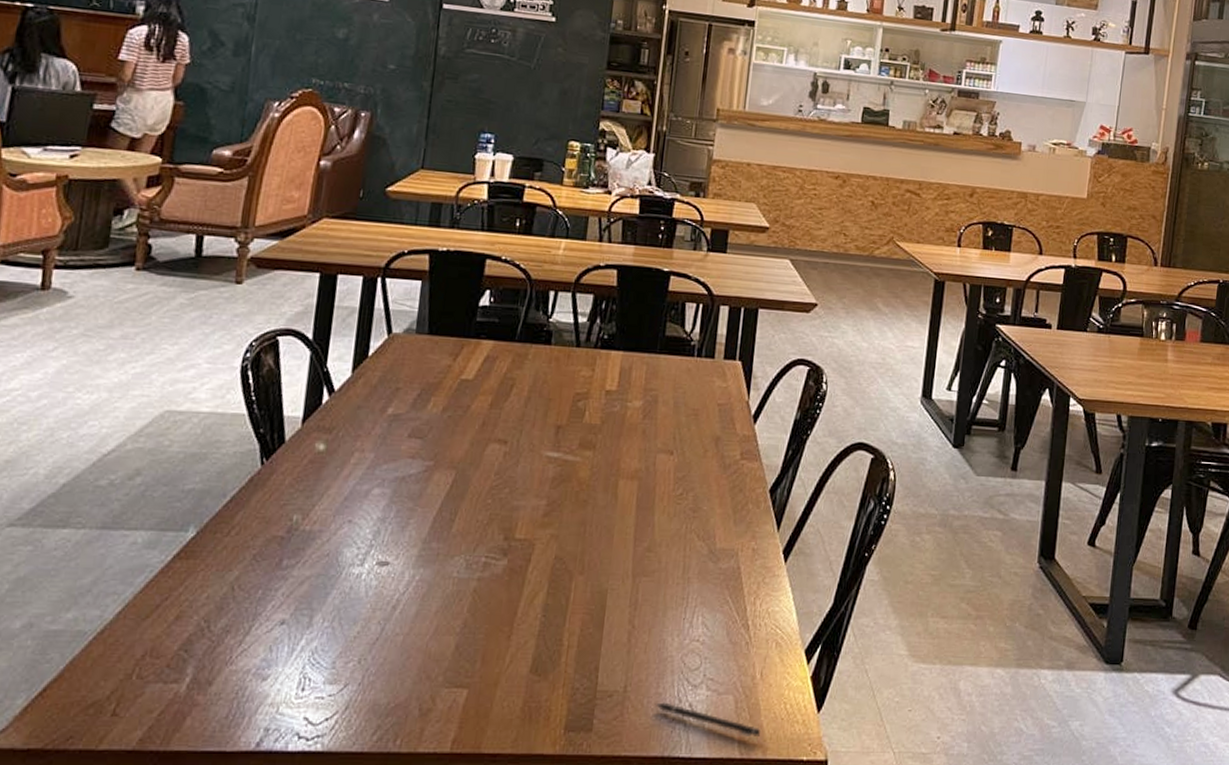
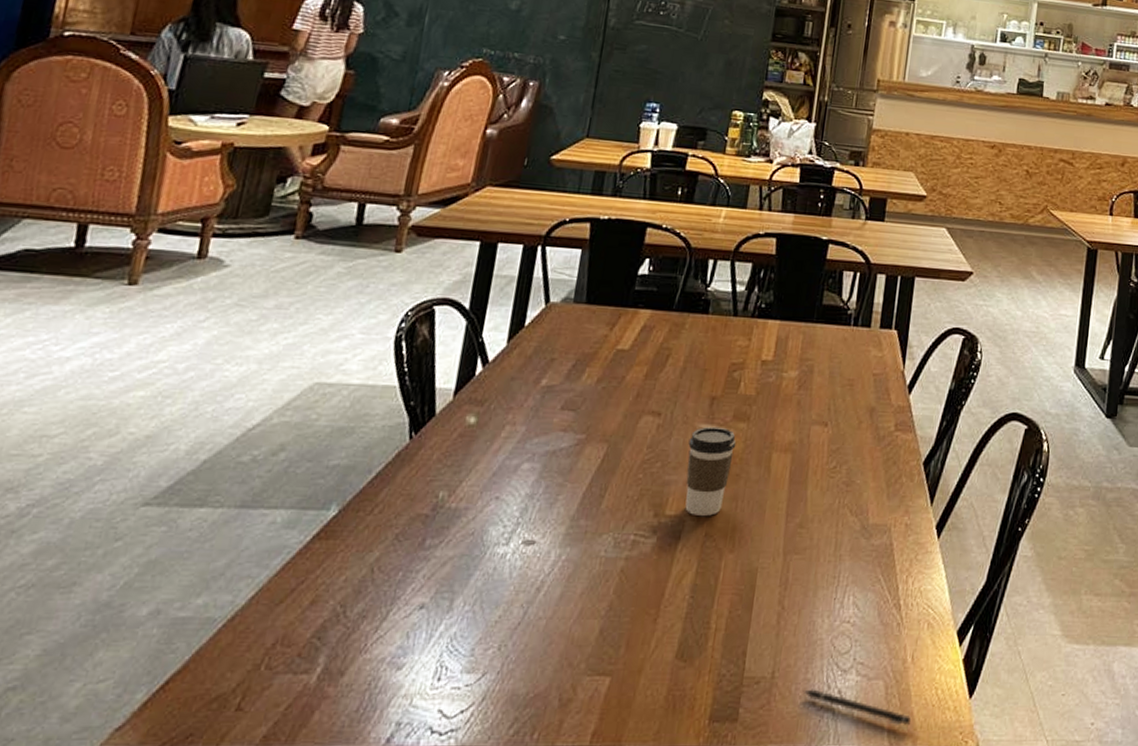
coffee cup: none [534,454,583,541] -> present [685,426,737,517]

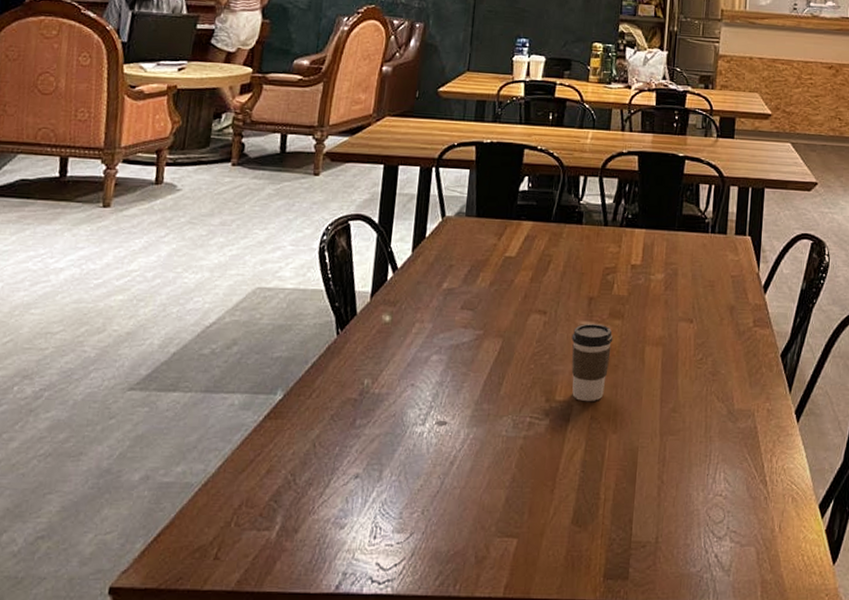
pen: present [803,689,912,725] -> none [684,553,782,586]

